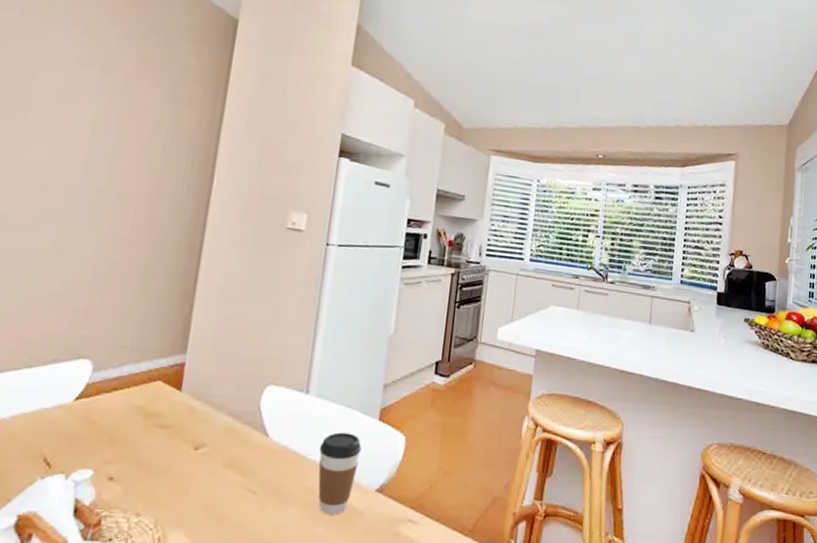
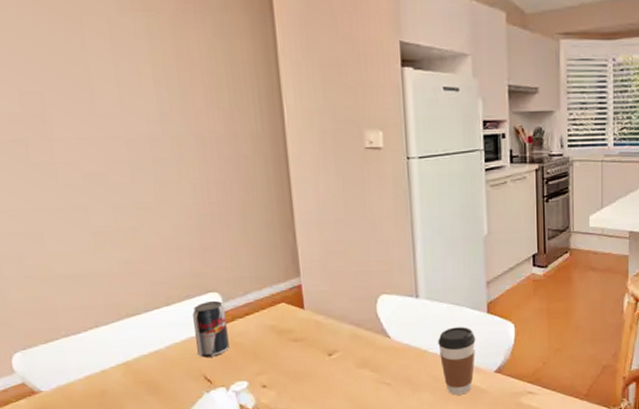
beverage can: none [45,368,93,435] -> present [192,300,230,358]

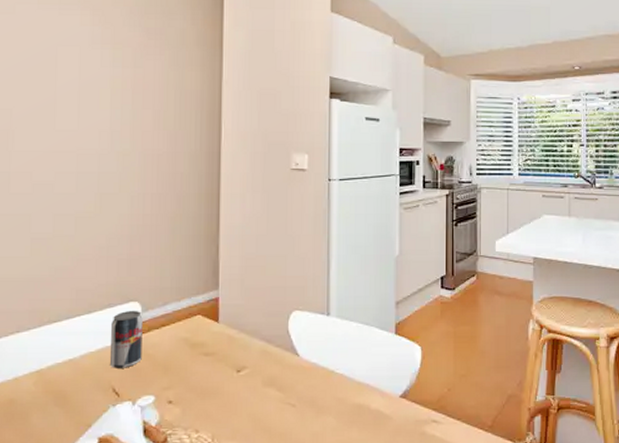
coffee cup: present [438,327,476,395] -> none [345,347,383,420]

